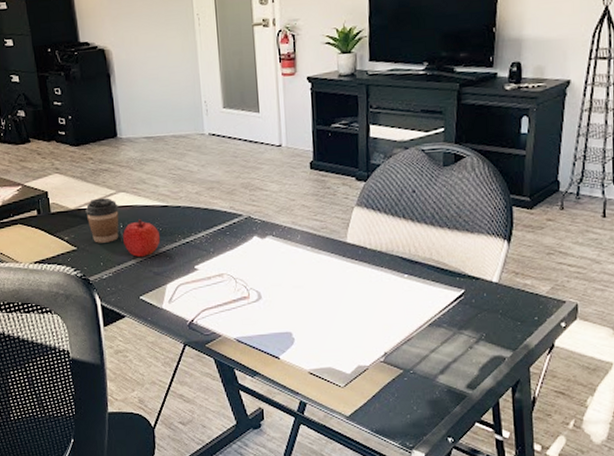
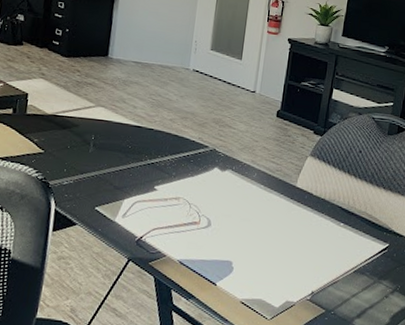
coffee cup: present [85,197,119,243] -> none [61,108,95,152]
apple: present [123,219,161,257] -> none [91,134,128,170]

